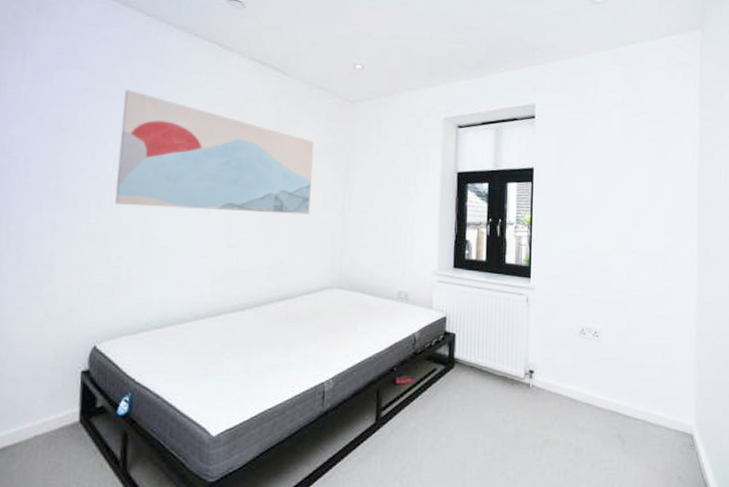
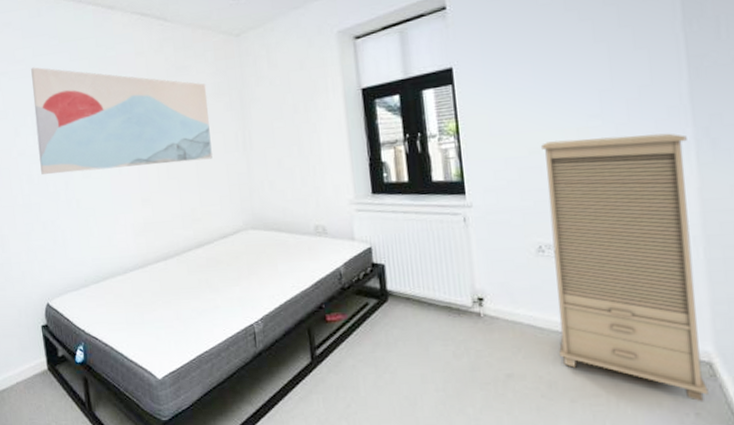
cabinet: none [587,242,693,468] -> present [541,133,709,402]

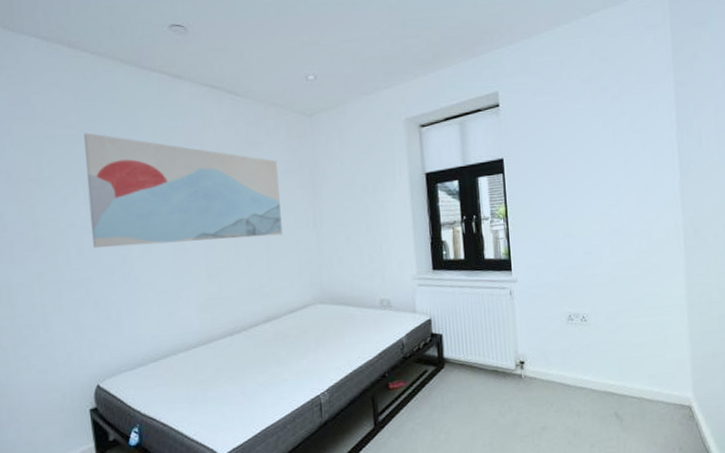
cabinet: present [541,133,709,402] -> none [573,221,689,439]

